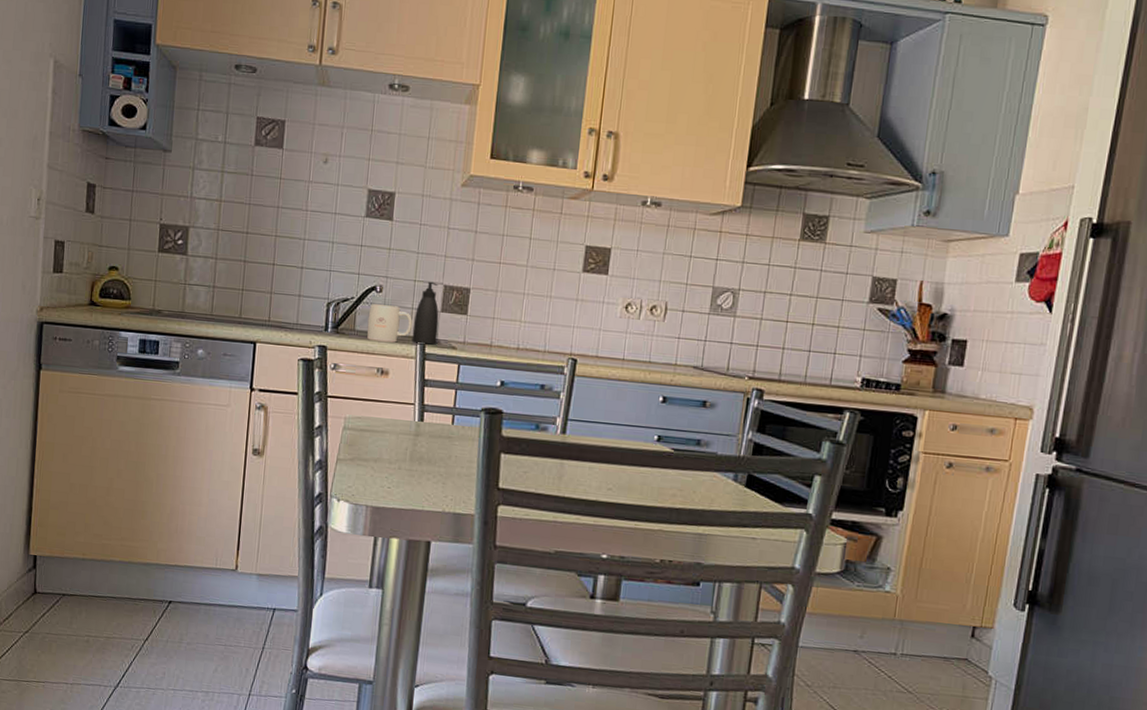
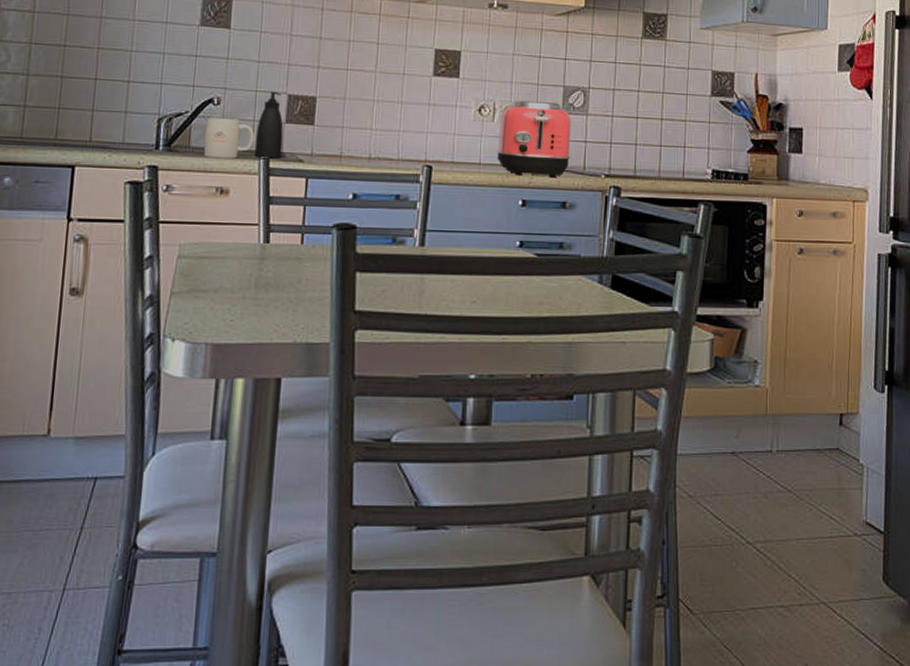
toaster: none [640,299,718,377] -> present [496,100,571,178]

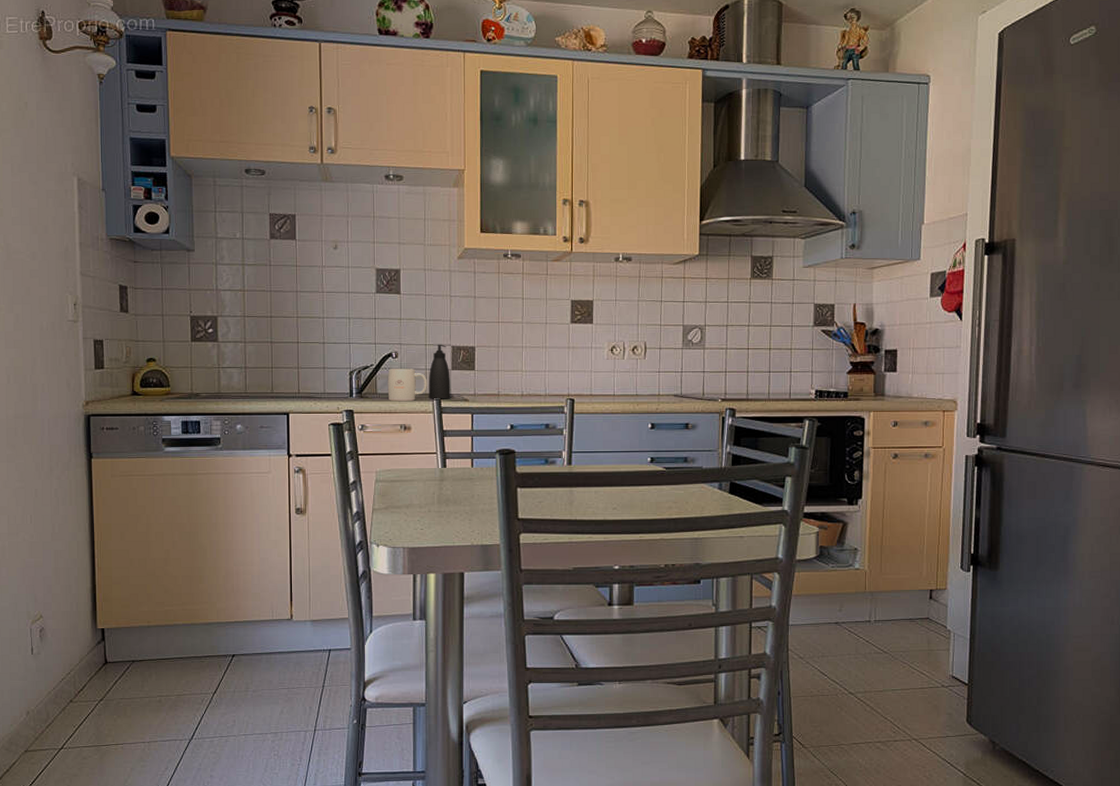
toaster: present [496,100,571,178] -> none [627,339,691,404]

